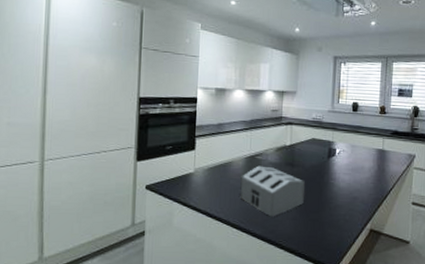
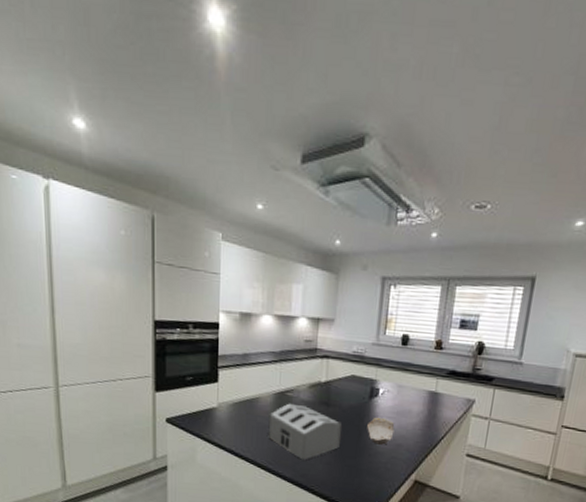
bowl: none [327,174,351,199] -> present [367,417,395,445]

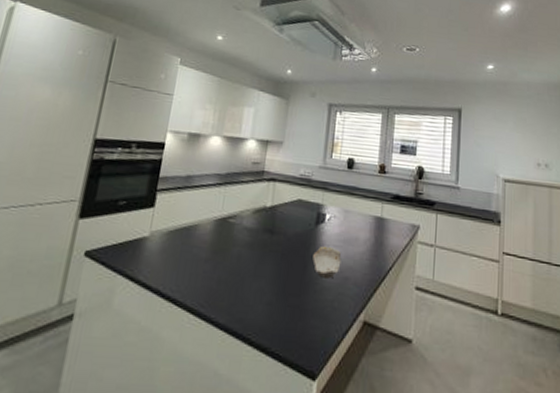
toaster: present [268,403,343,460] -> none [202,231,287,301]

